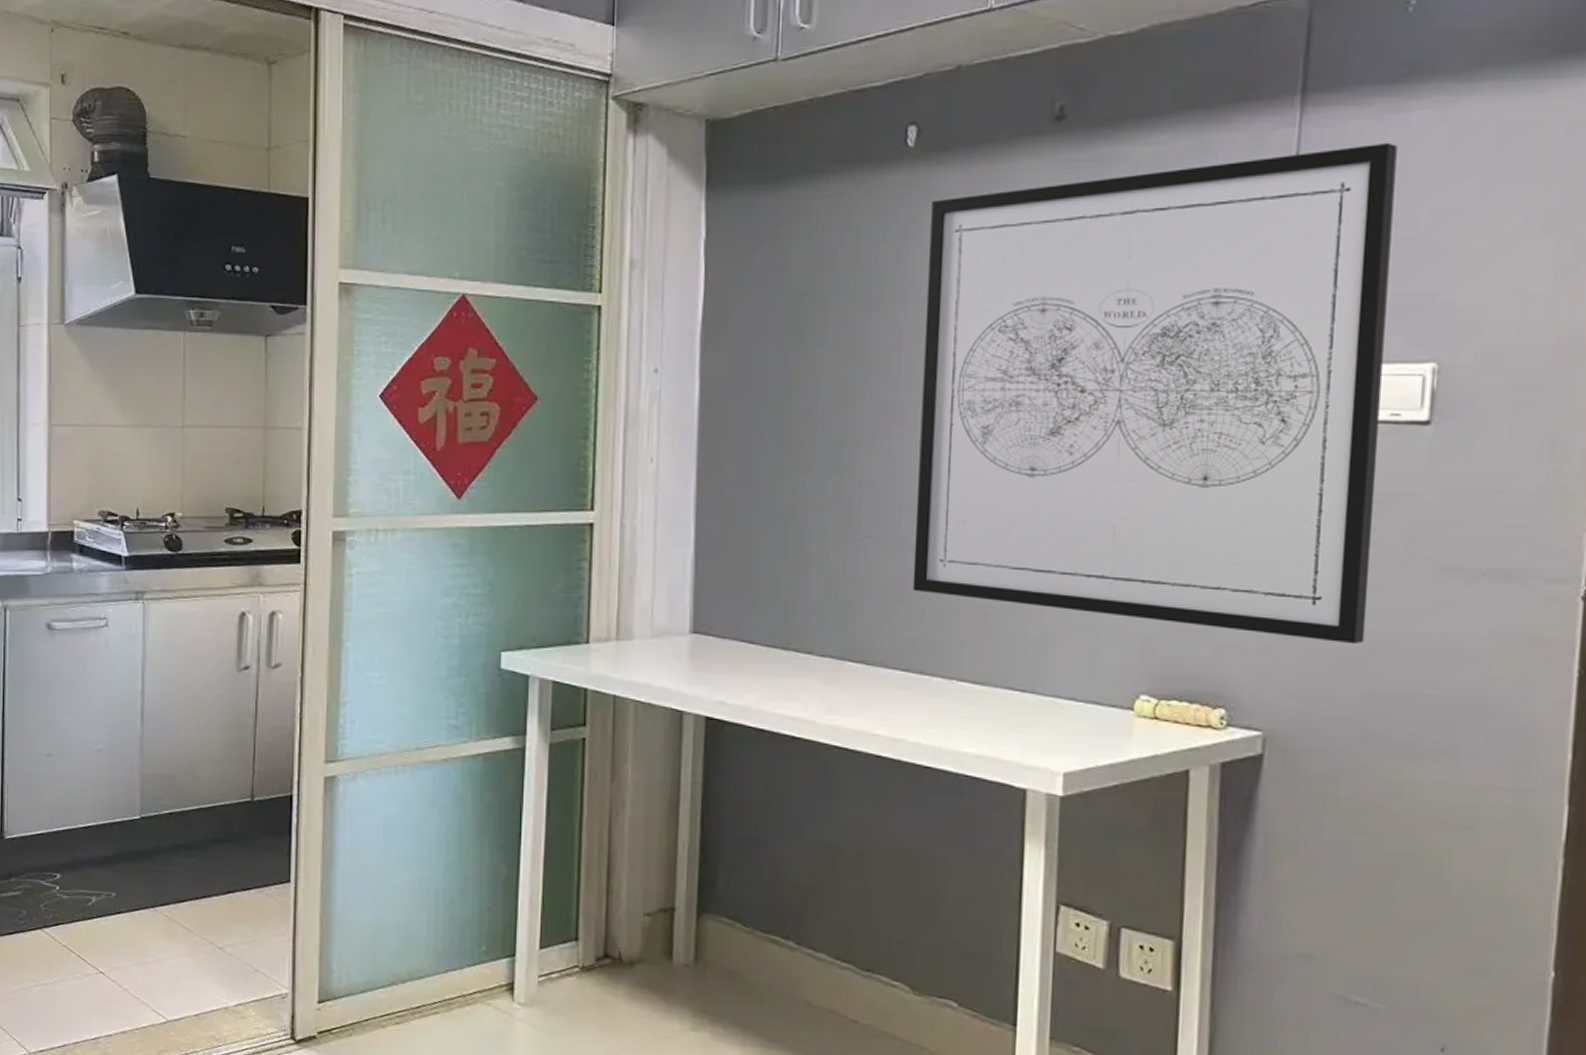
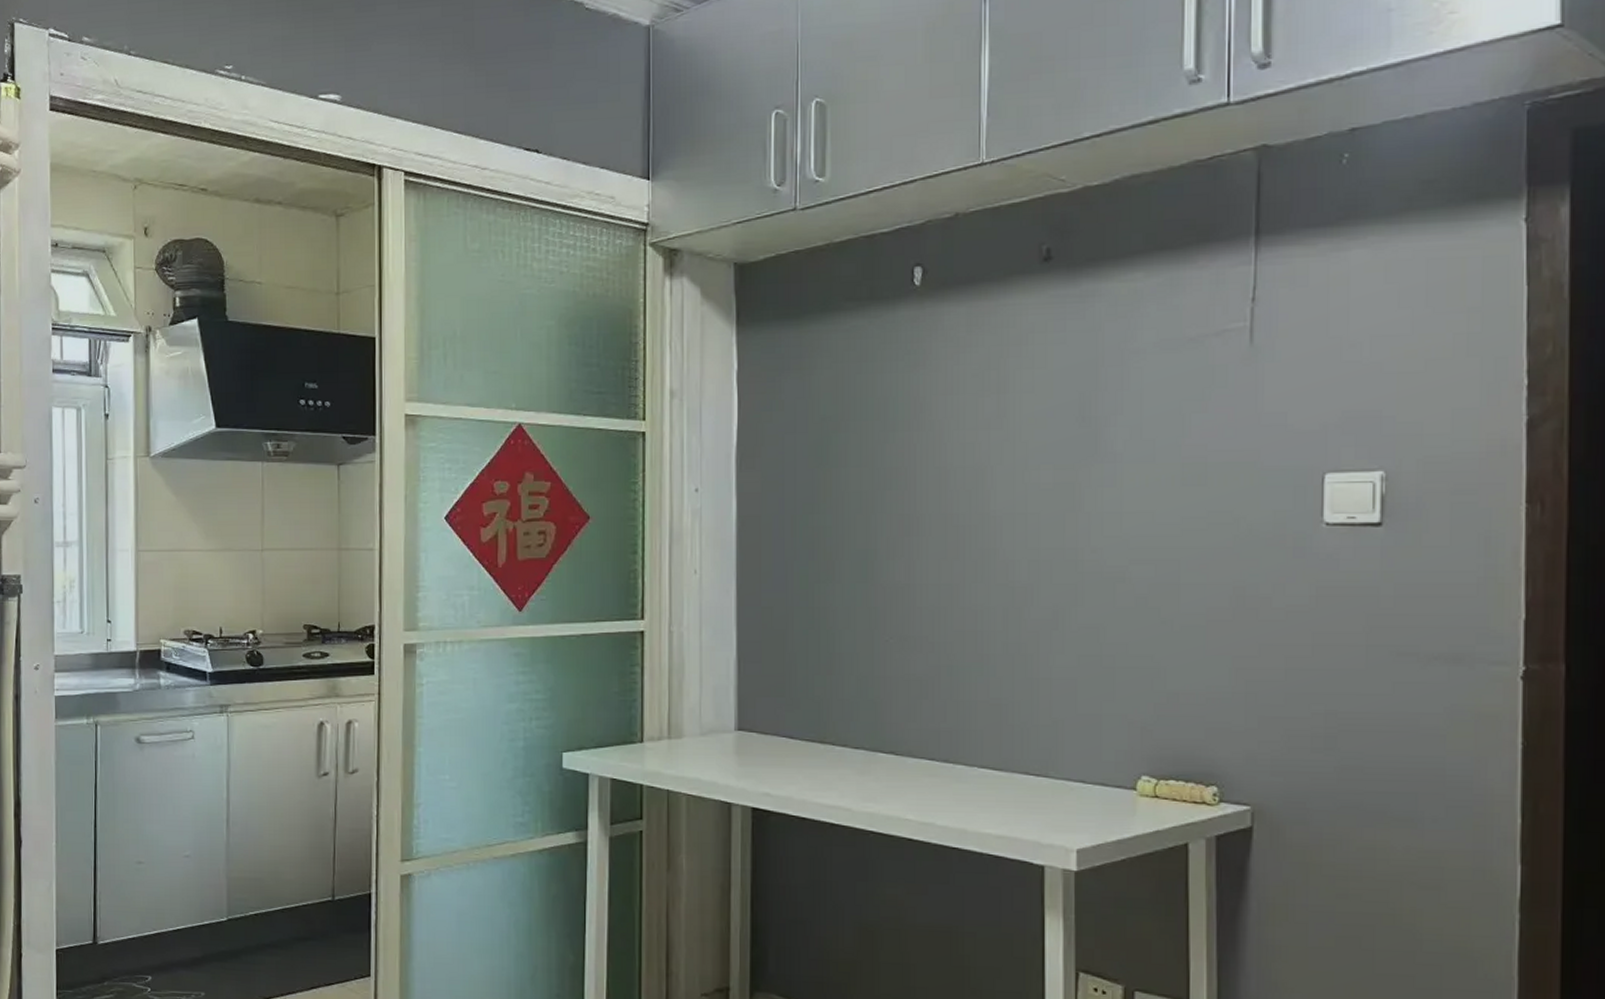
wall art: present [912,142,1397,645] -> none [934,277,1340,725]

